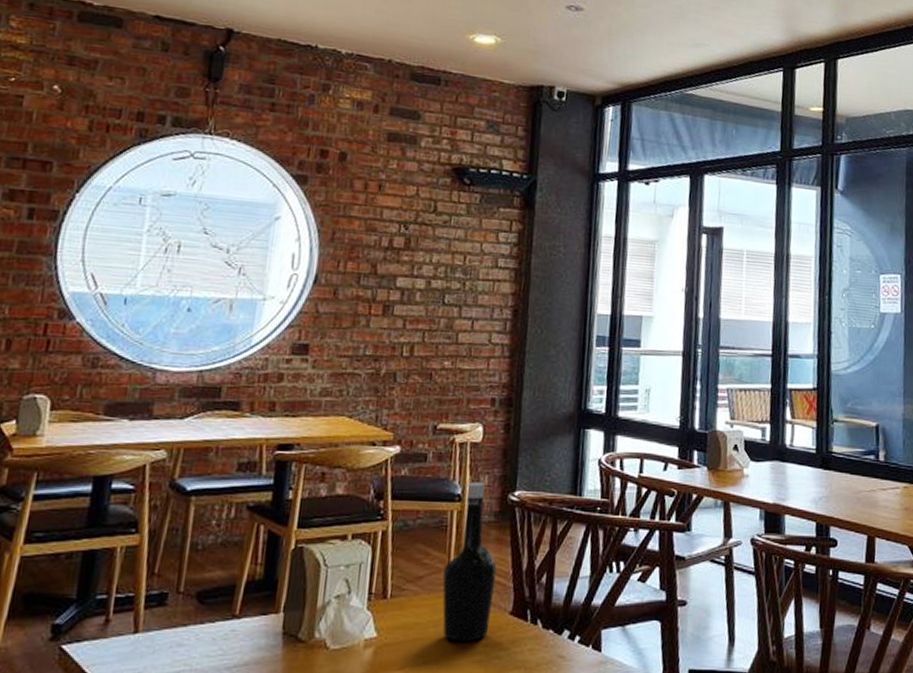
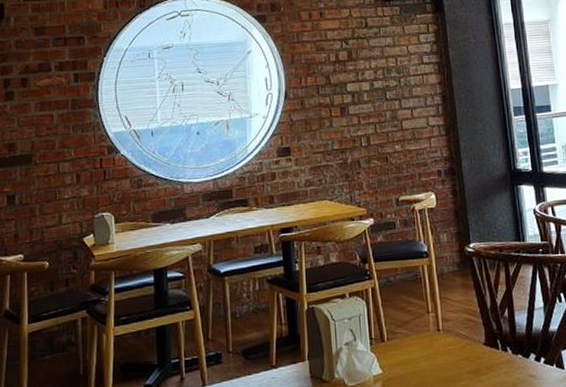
bottle: present [442,482,497,642] -> none [425,239,469,371]

